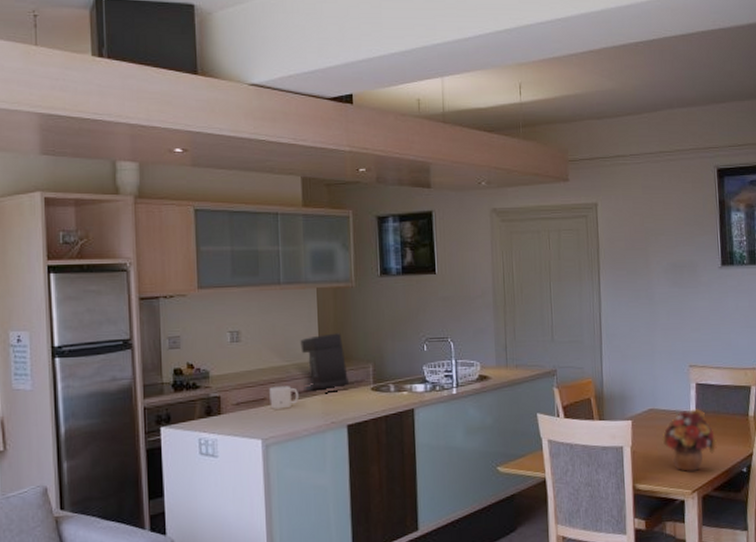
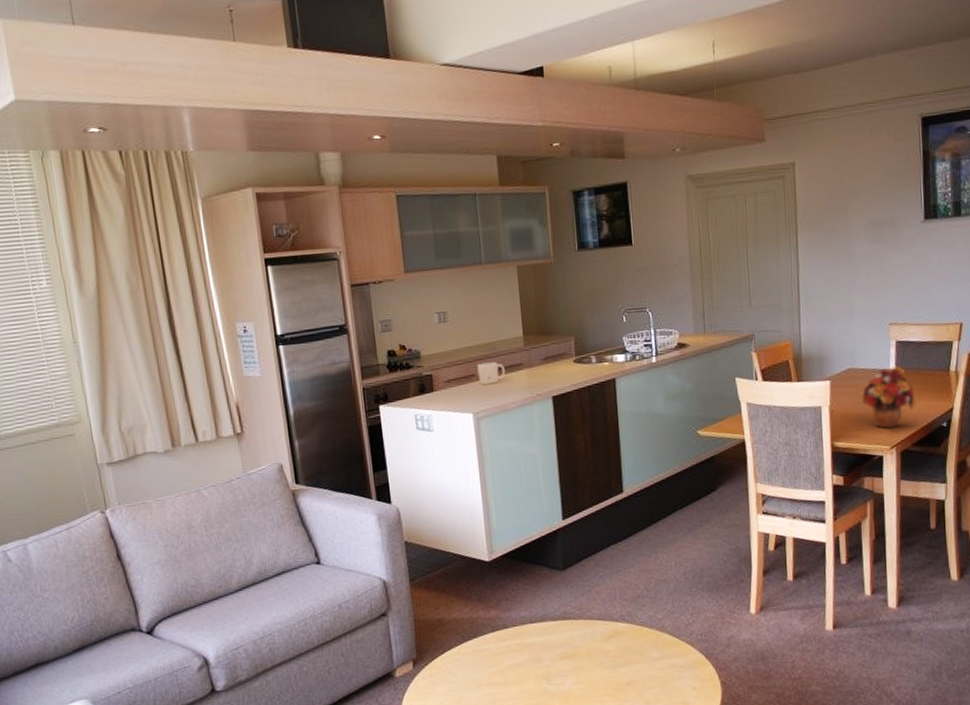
coffee maker: present [300,333,350,392] -> none [504,309,553,367]

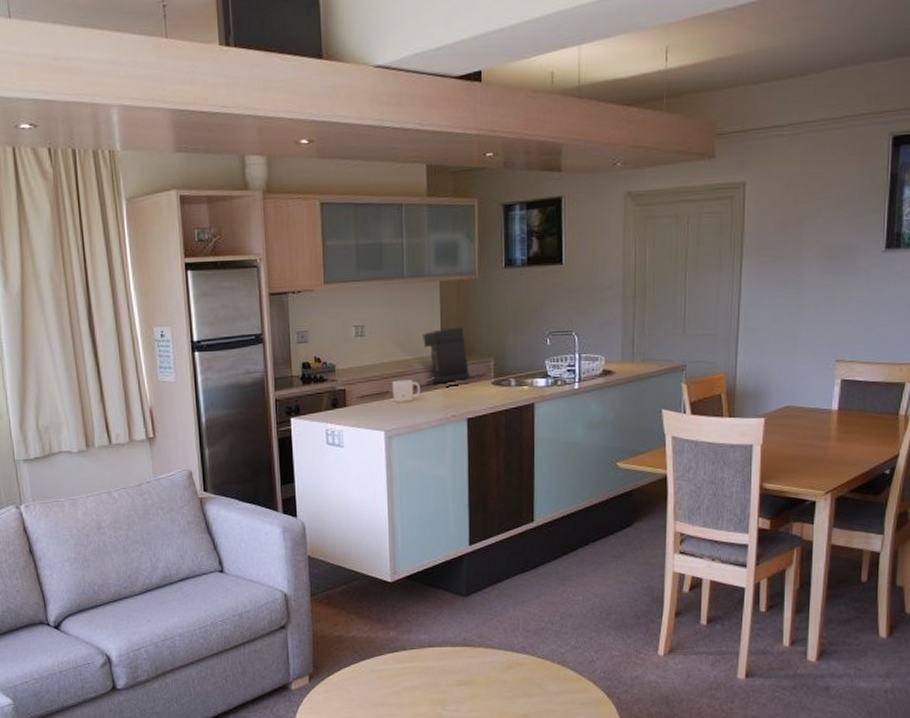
coffee maker: none [504,309,553,367] -> present [423,327,471,386]
flower arrangement: present [861,366,917,428] -> none [797,407,858,472]

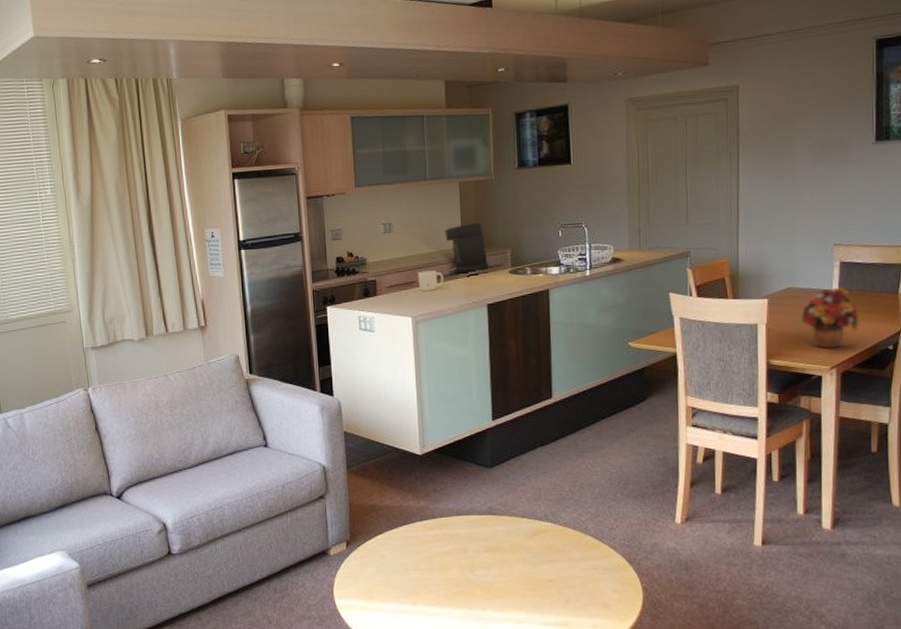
flower arrangement: none [797,407,858,472] -> present [800,287,860,348]

